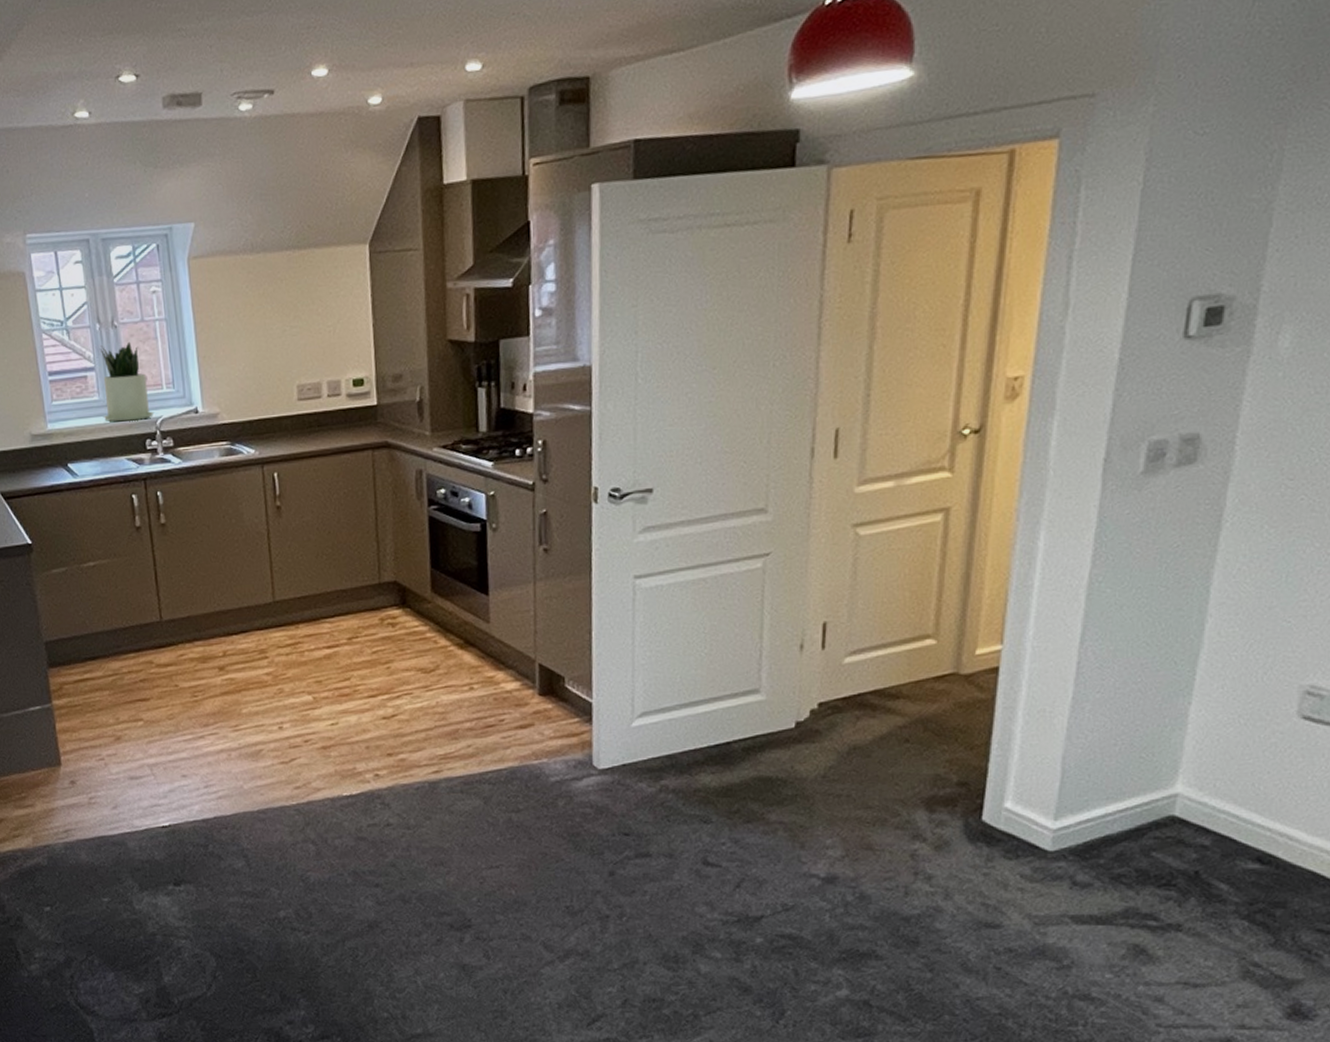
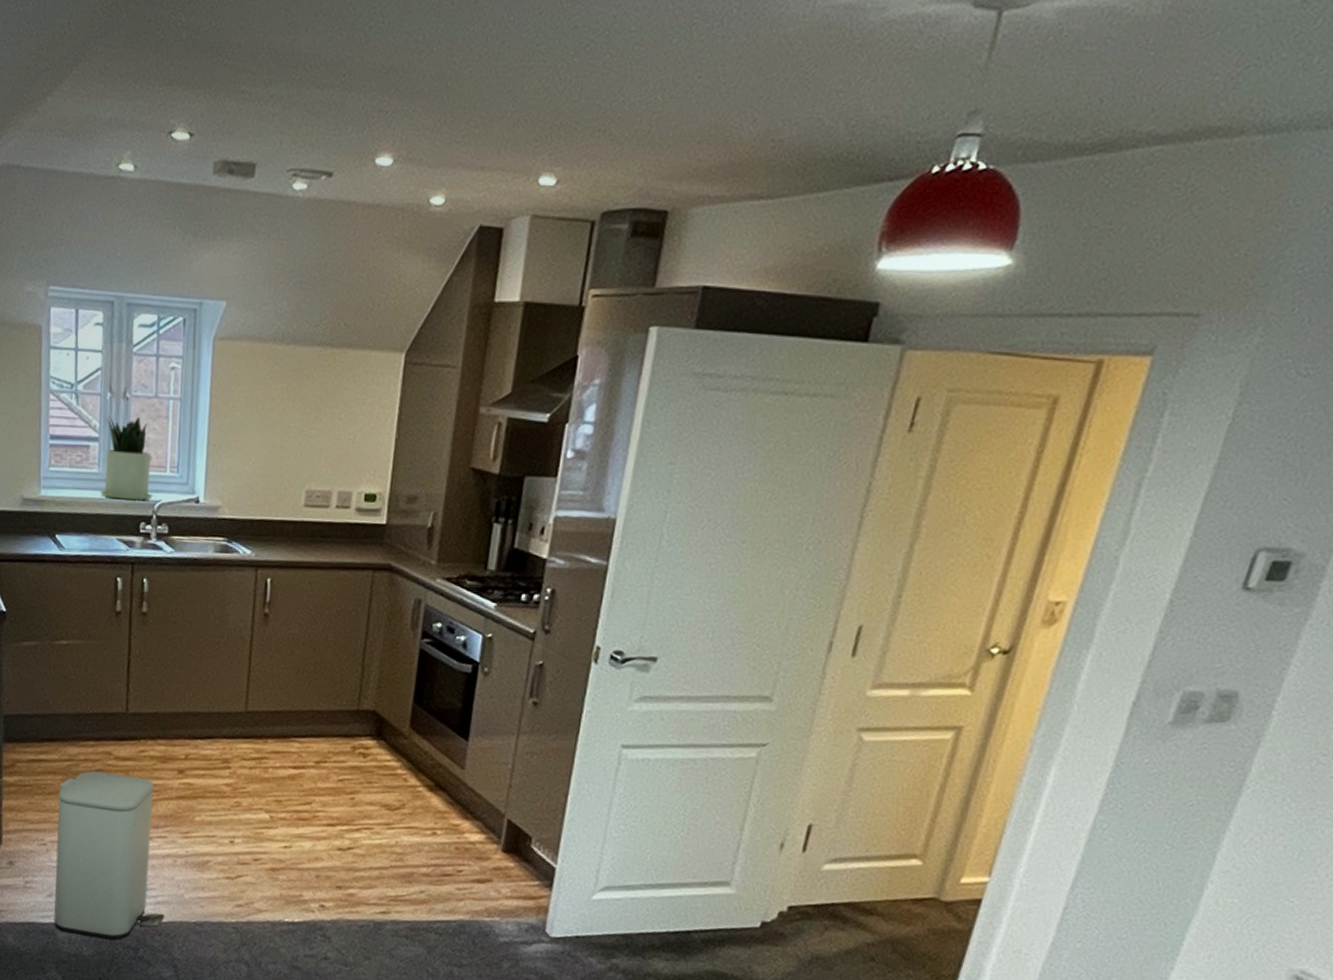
pedal bin: none [108,680,228,841] -> present [54,770,165,940]

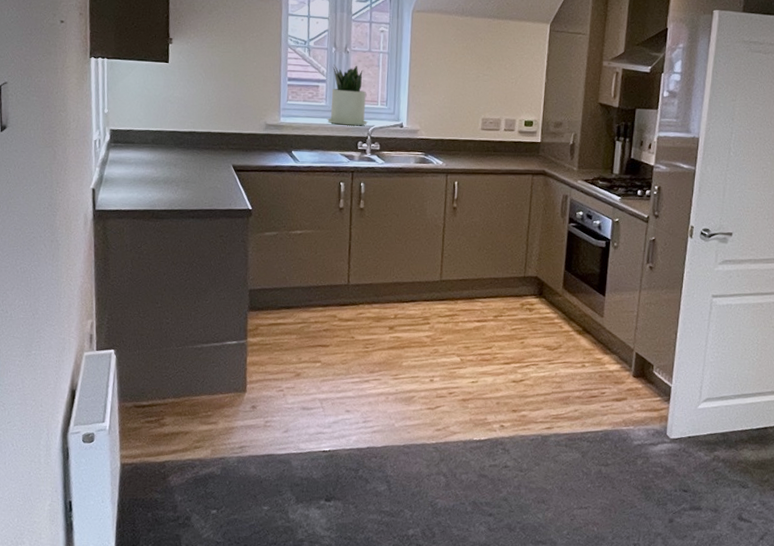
pedal bin: present [54,770,165,940] -> none [289,330,380,464]

